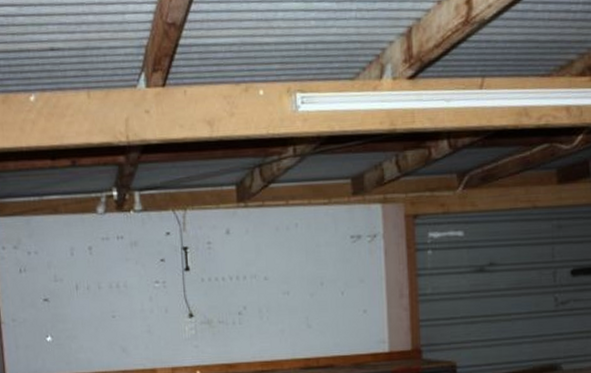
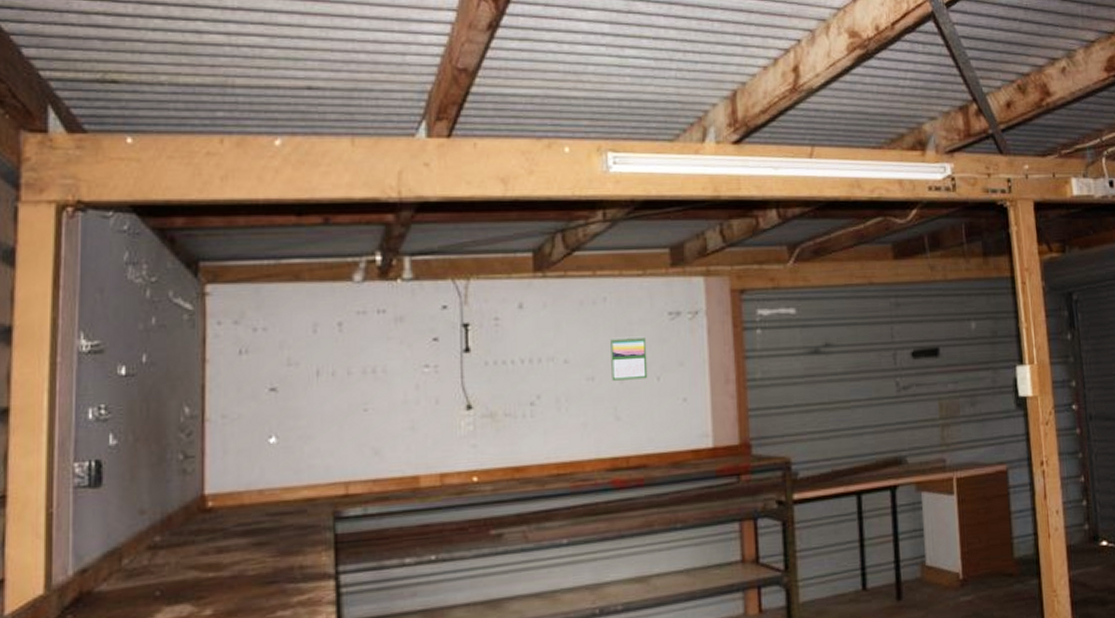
calendar: none [302,257,334,295] -> present [610,336,648,381]

